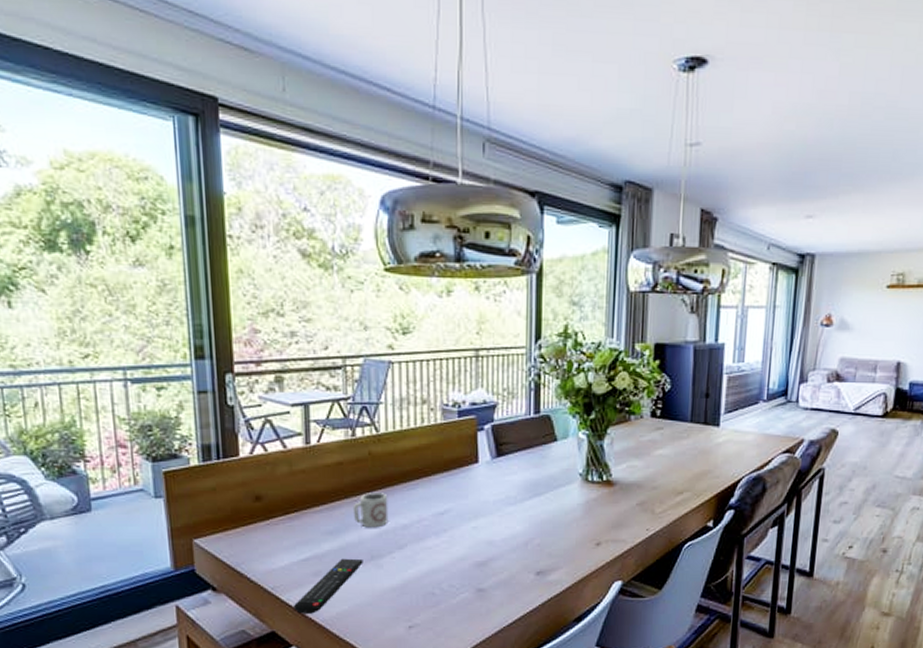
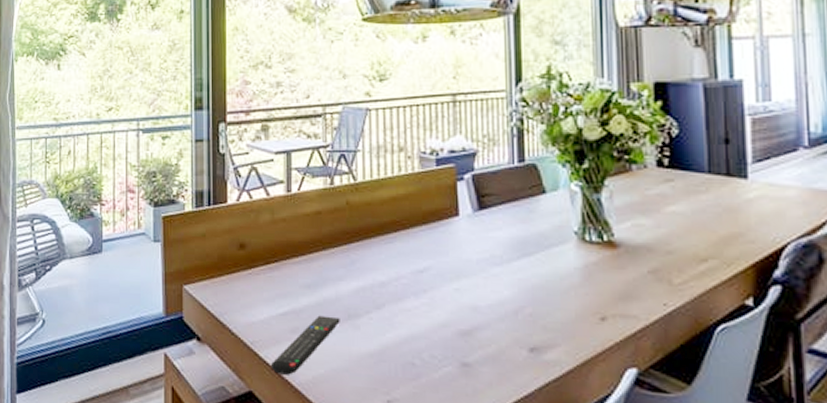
cup: present [352,493,389,528] -> none [330,245,366,284]

